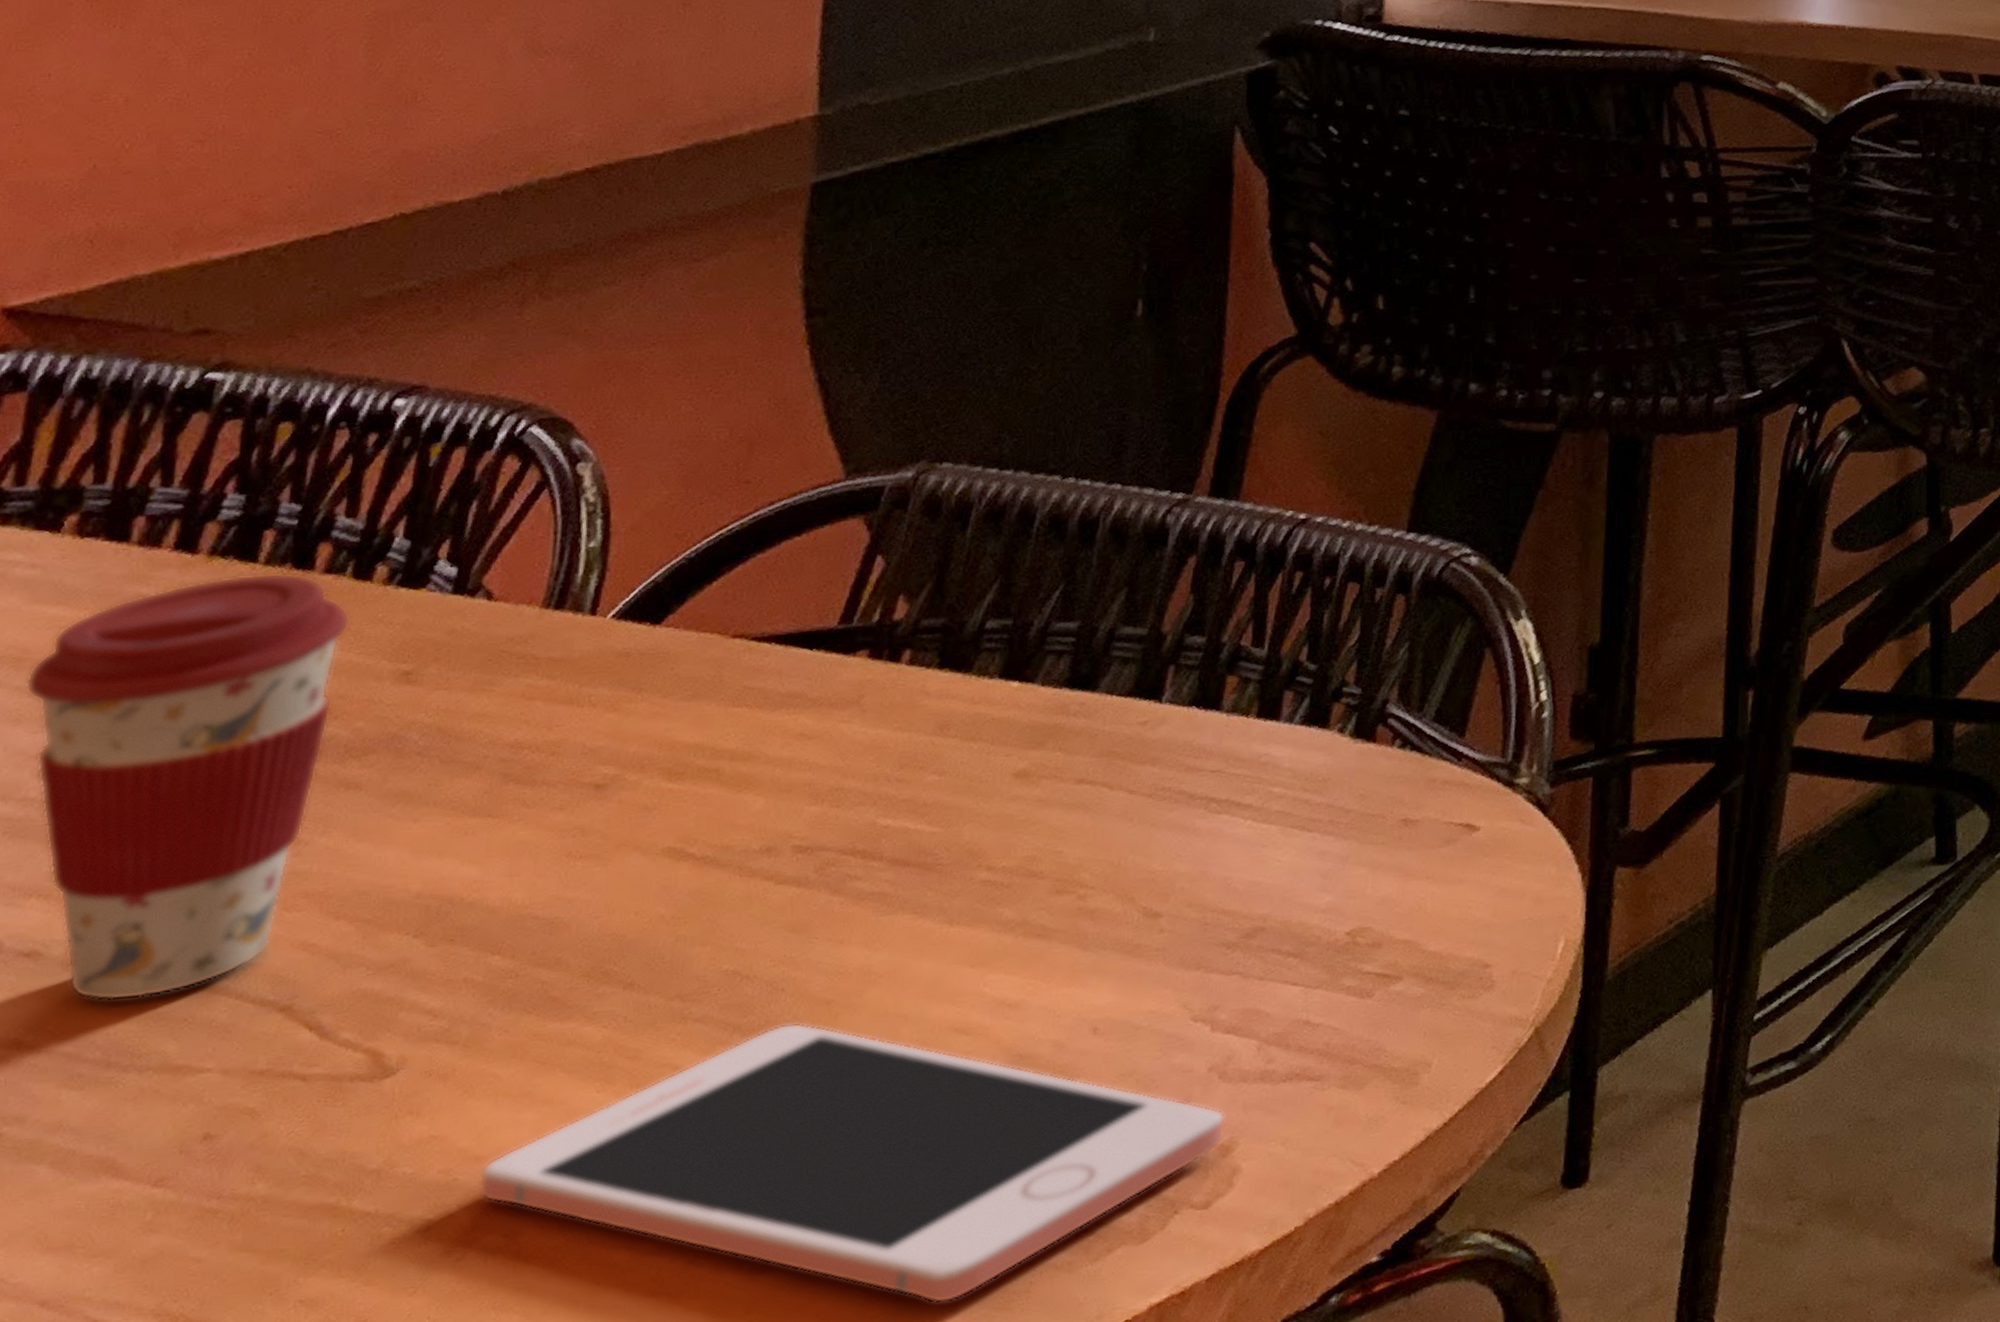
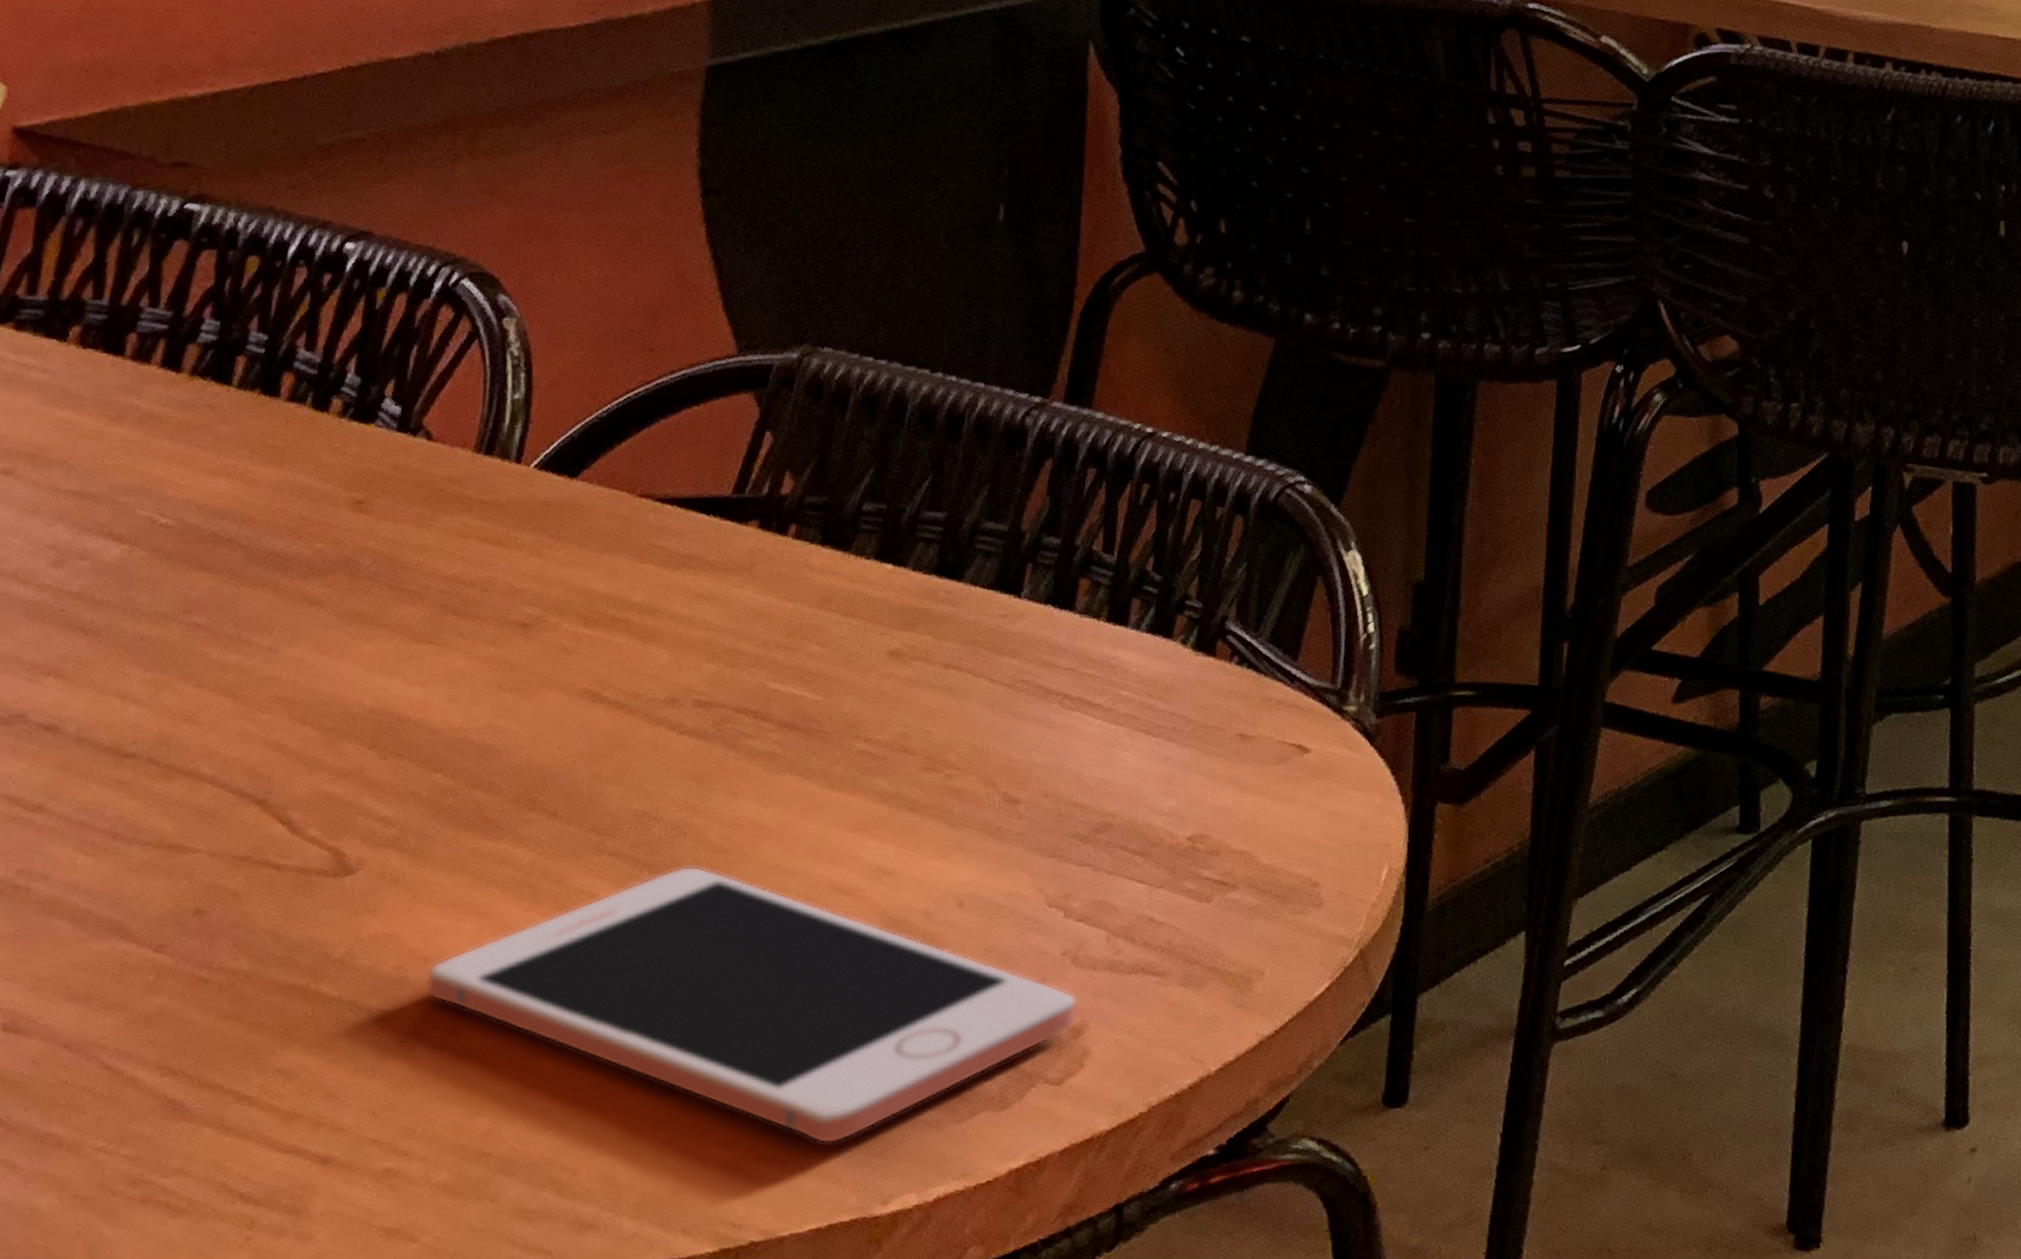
coffee cup: present [26,572,350,1001] -> none [41,396,311,779]

